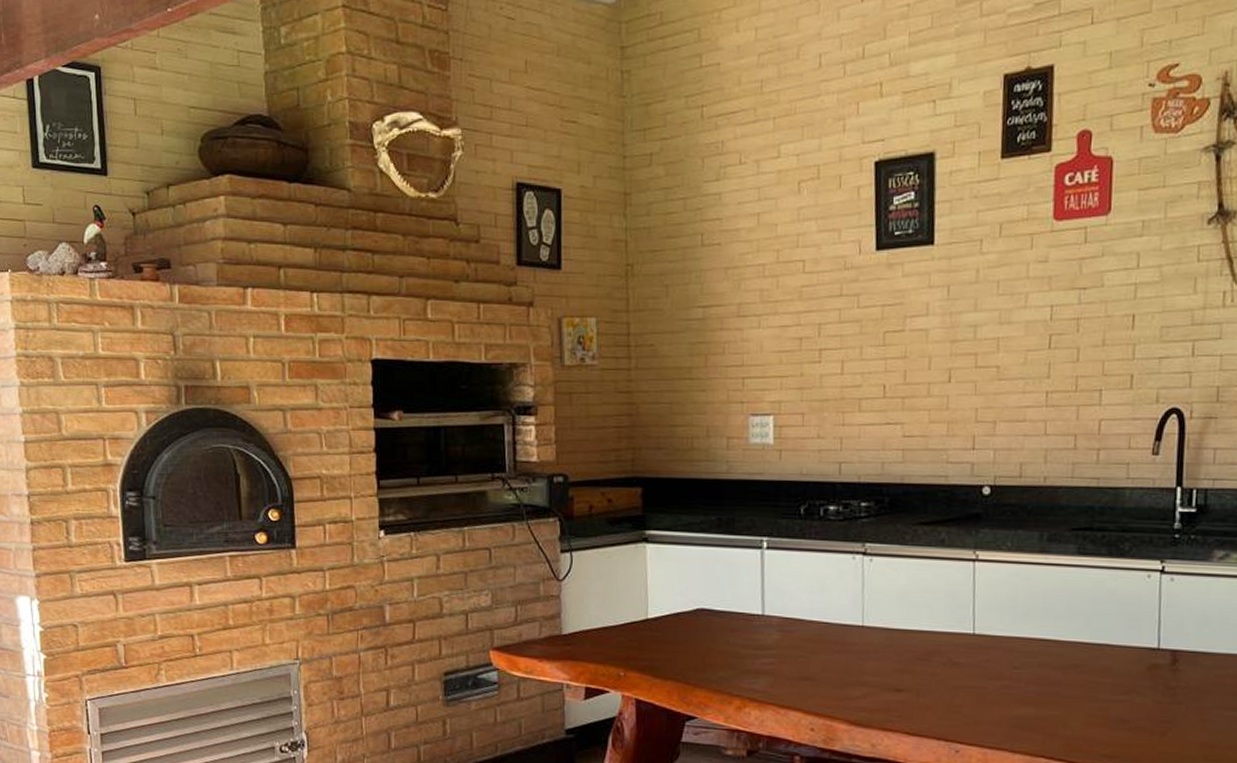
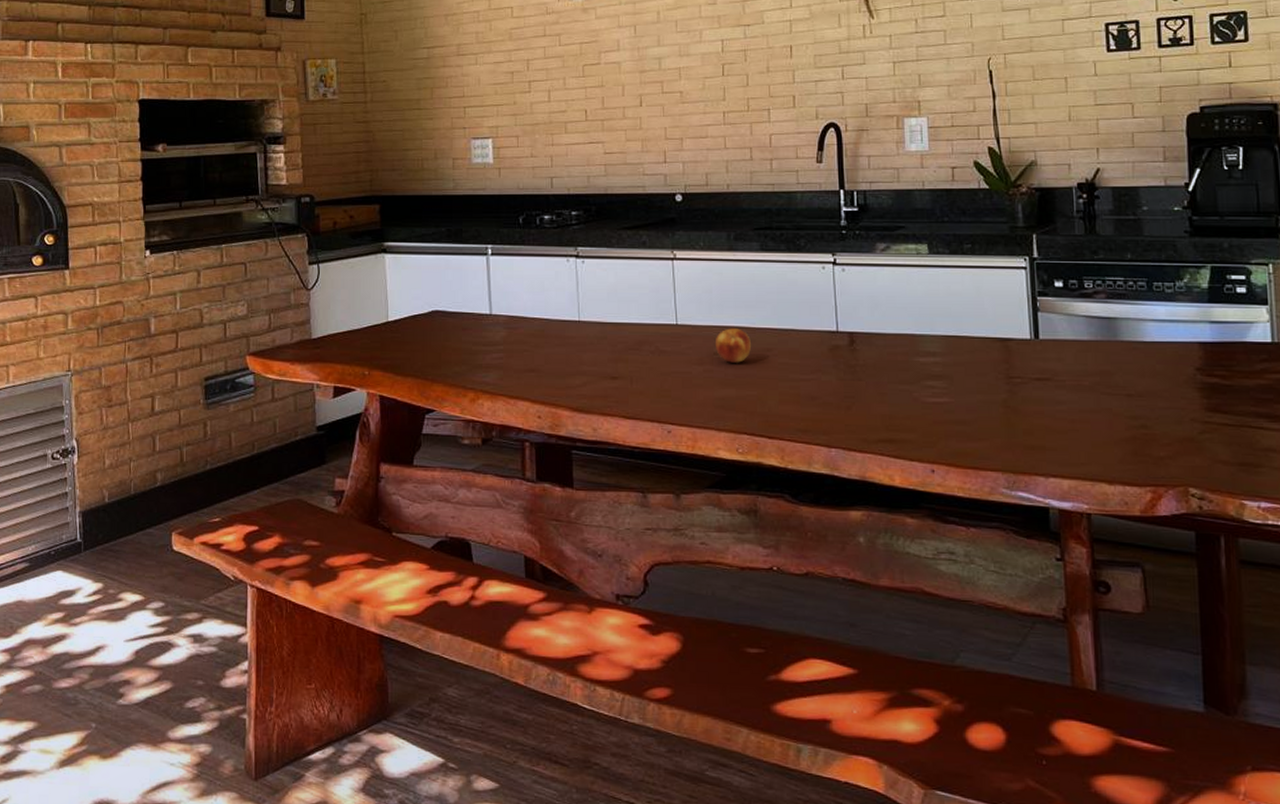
fruit: none [1015,640,1057,679] -> present [714,328,751,363]

